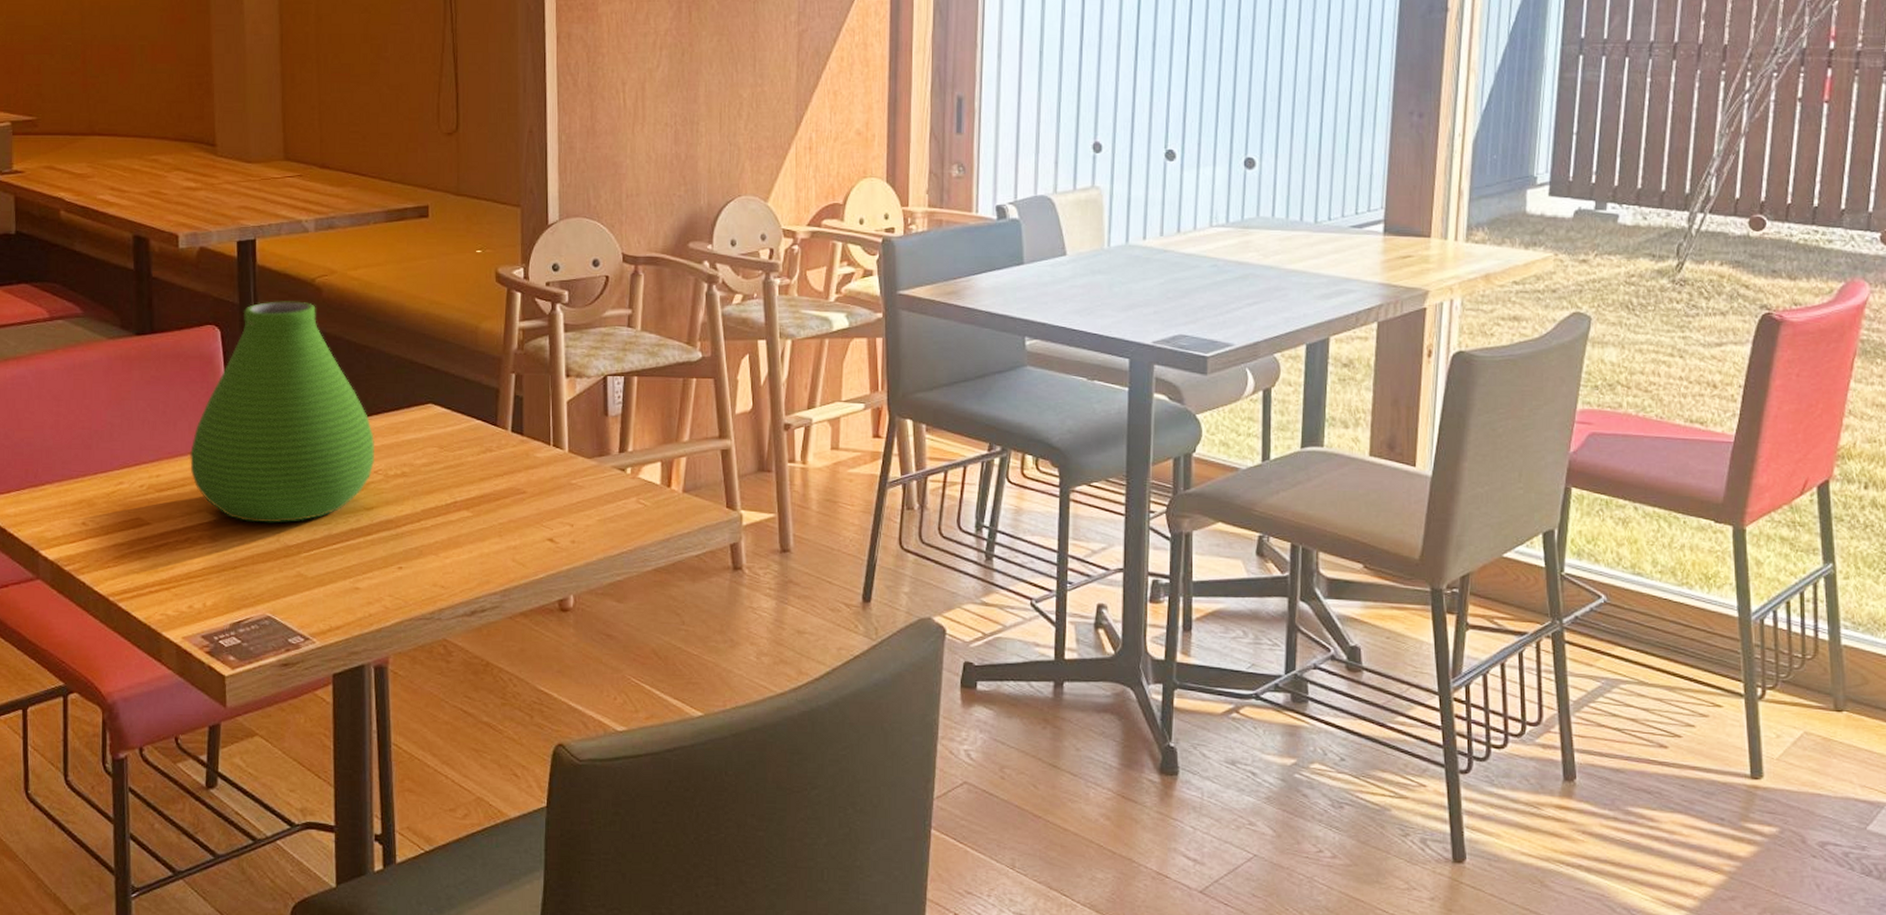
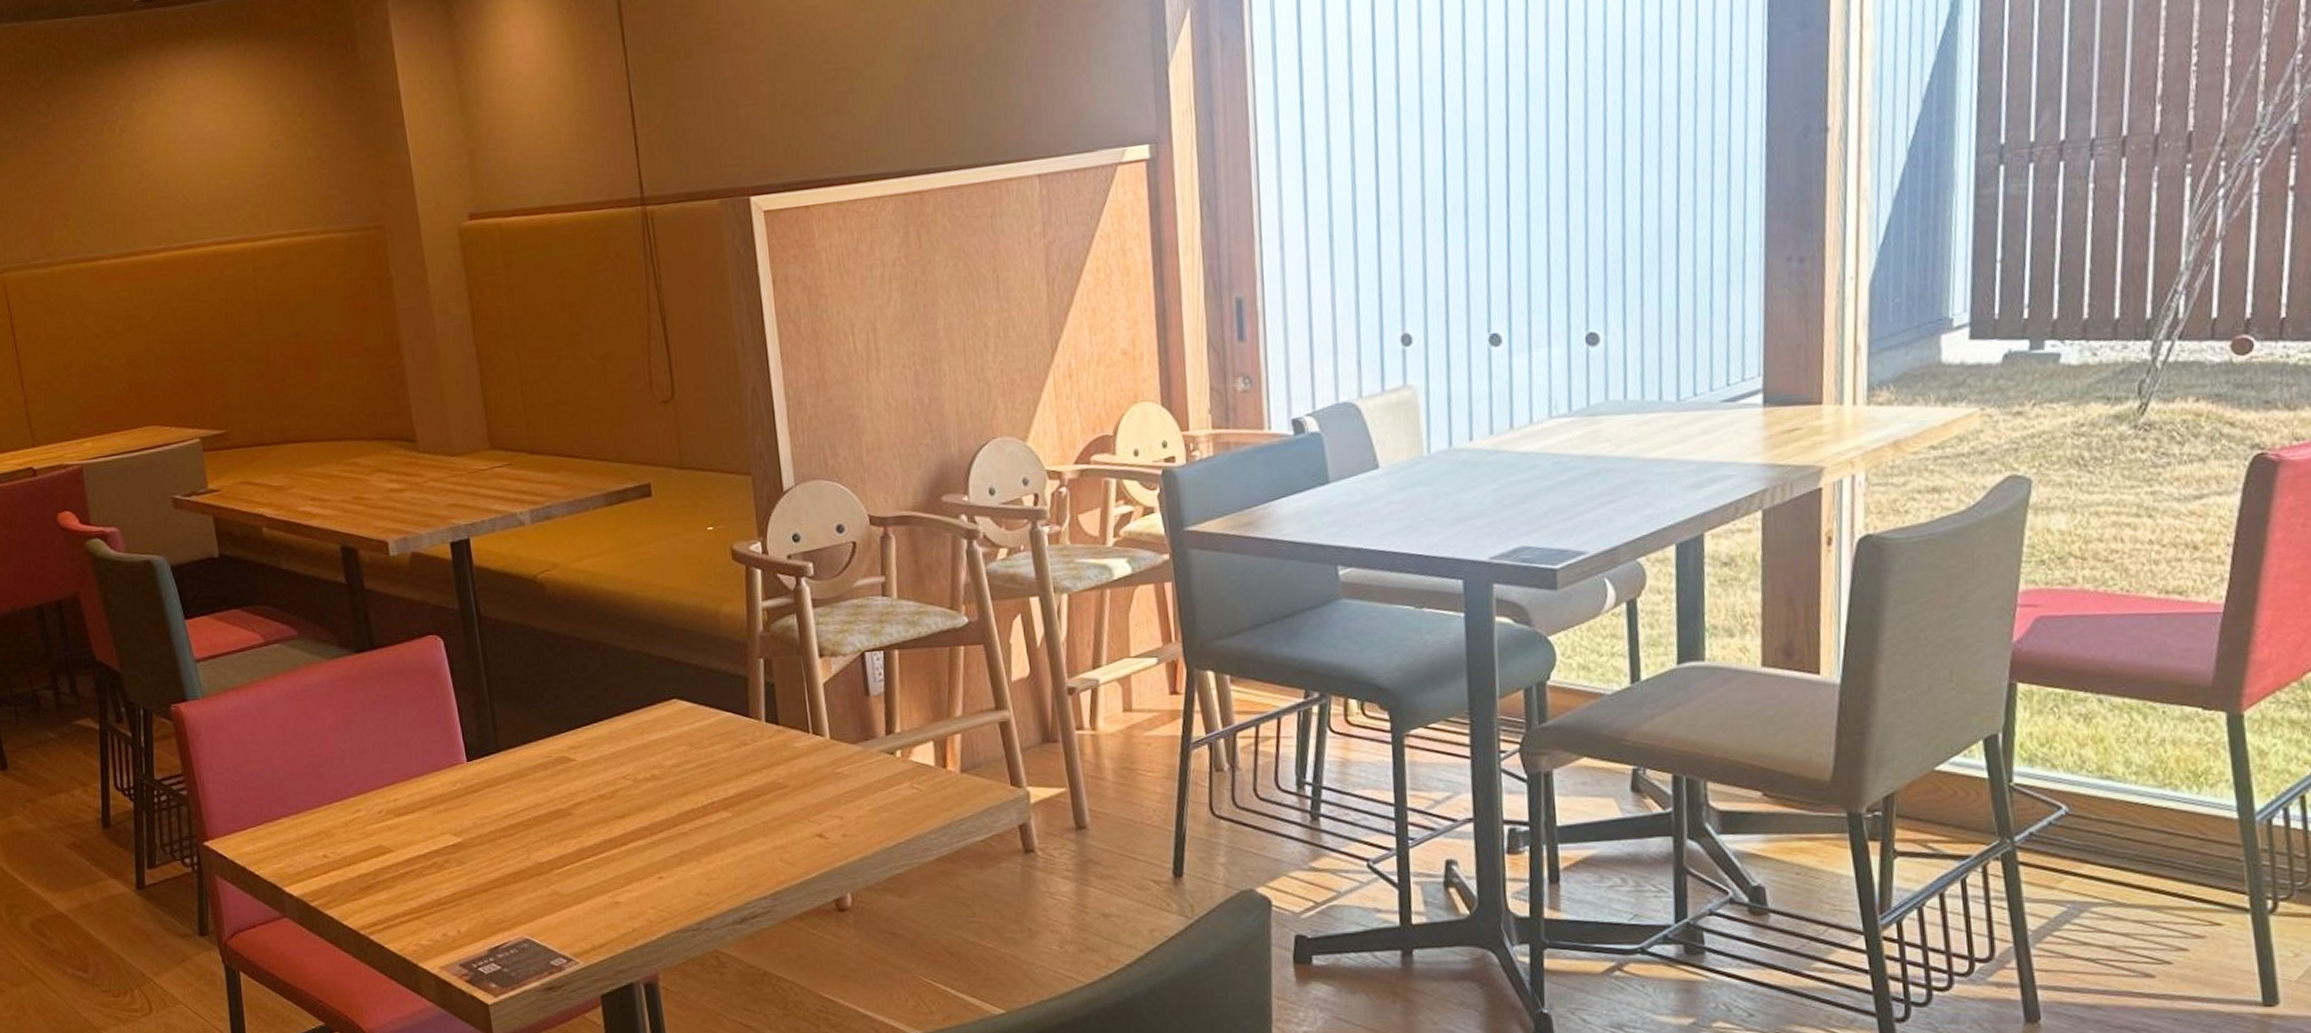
vase: present [189,301,374,523] -> none [425,601,621,842]

